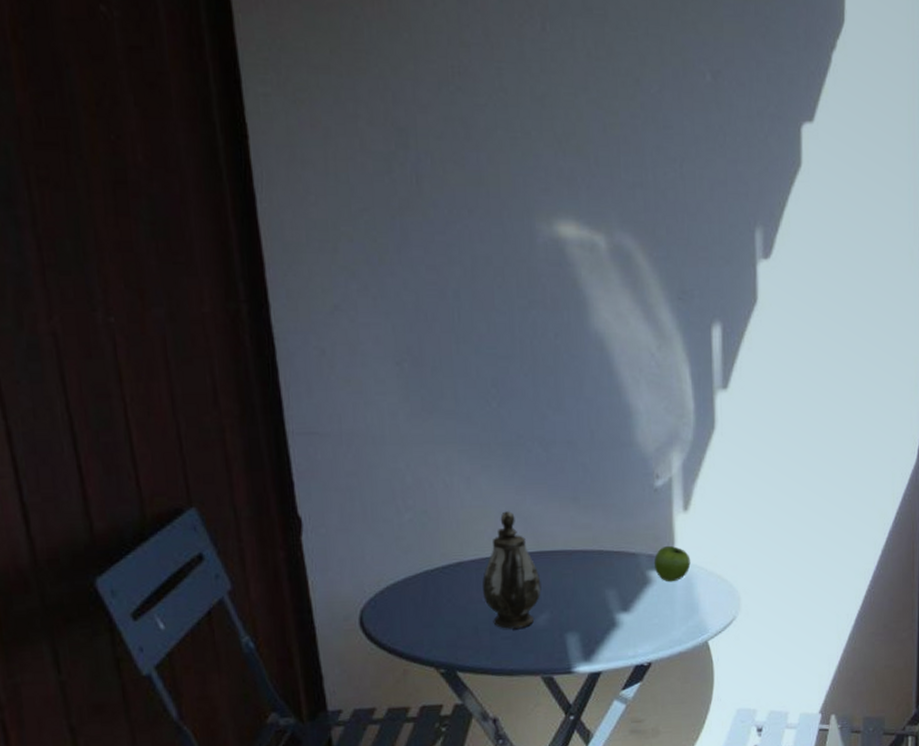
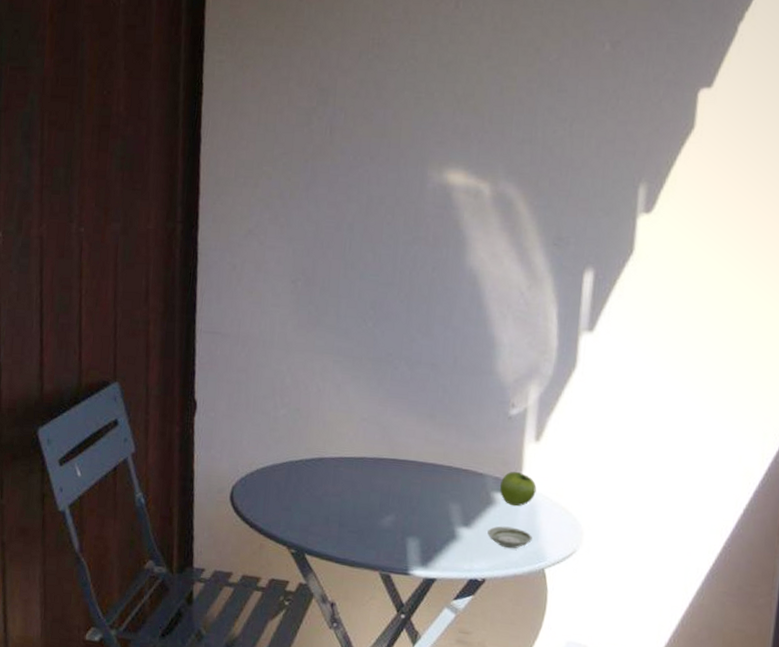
teapot: present [482,511,541,629] -> none [337,419,391,525]
saucer: none [647,604,692,627] -> present [487,526,532,549]

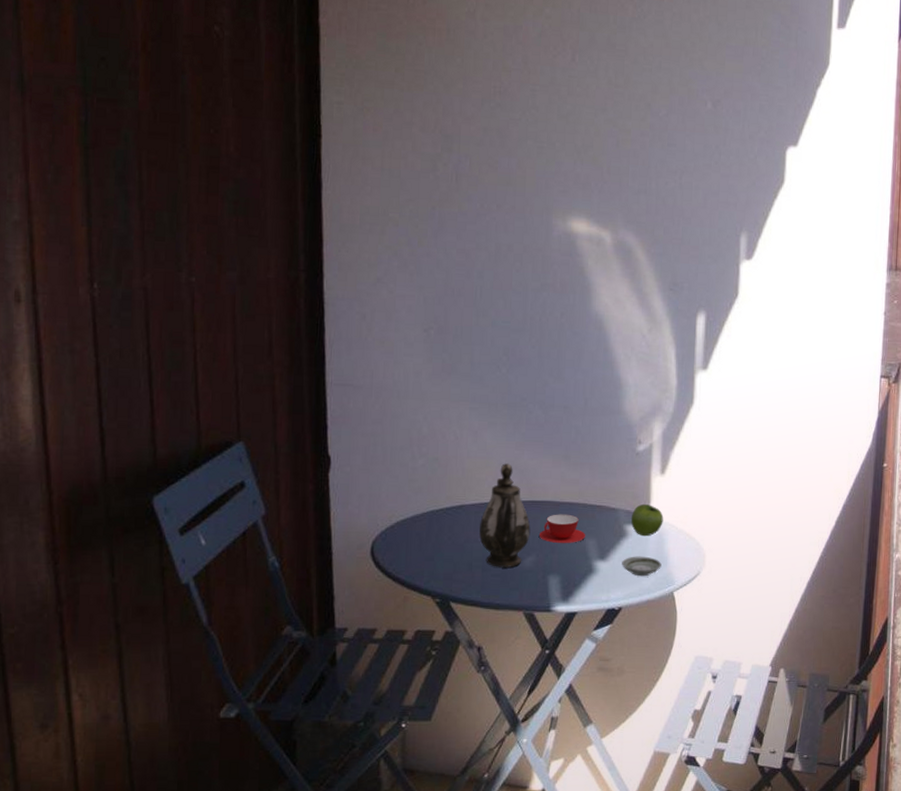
teapot: none [337,419,391,525] -> present [479,463,531,568]
teacup: none [399,474,450,506] -> present [538,514,586,543]

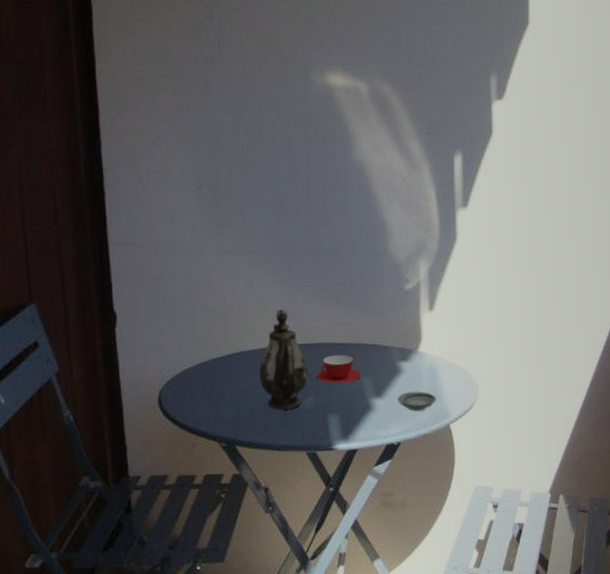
fruit: present [631,503,664,537] -> none [403,340,435,372]

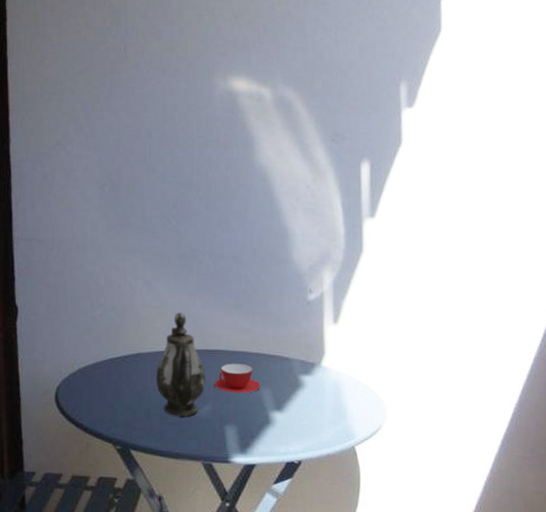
saucer: present [398,391,436,411] -> none [299,407,340,429]

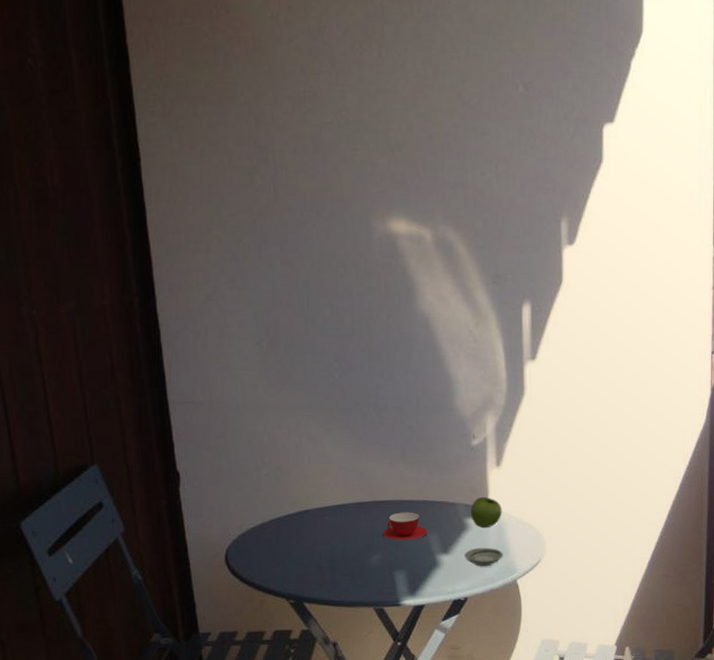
teapot: present [156,313,206,416] -> none [325,467,374,567]
saucer: none [299,407,340,429] -> present [464,547,503,567]
fruit: none [305,353,339,388] -> present [470,496,502,528]

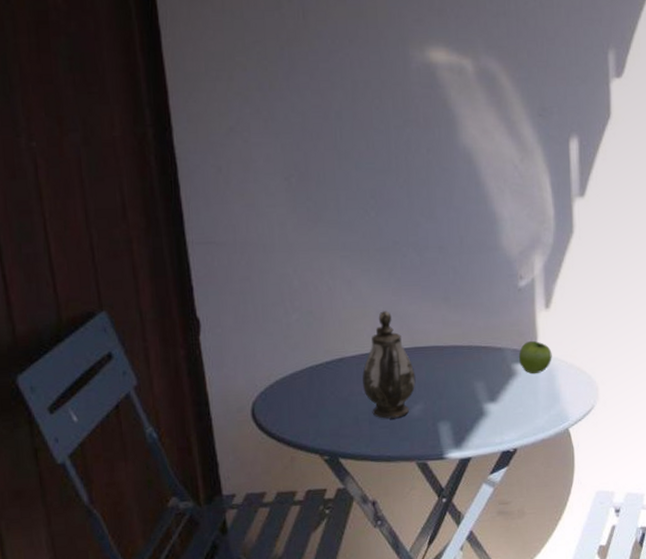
teapot: none [325,467,374,567] -> present [362,311,416,419]
teacup: present [382,512,428,540] -> none [424,358,474,389]
saucer: present [464,547,503,567] -> none [513,394,554,416]

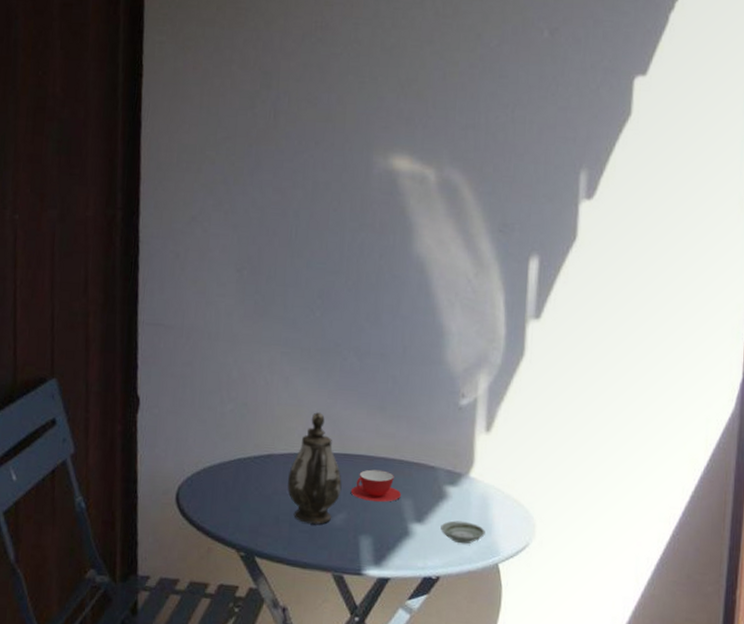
teacup: none [424,358,474,389] -> present [350,469,402,502]
saucer: none [513,394,554,416] -> present [440,520,485,544]
fruit: present [518,340,552,374] -> none [451,463,488,500]

